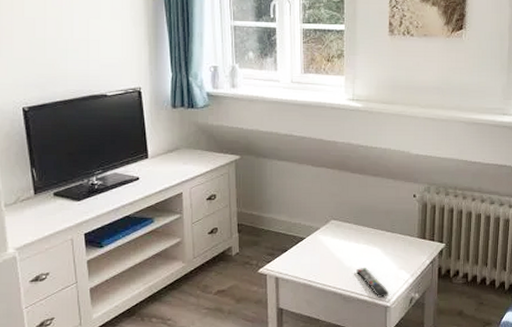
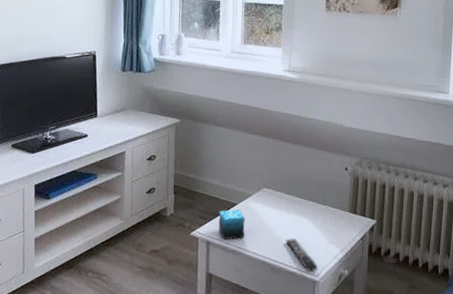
candle: none [286,242,314,275] -> present [218,208,245,240]

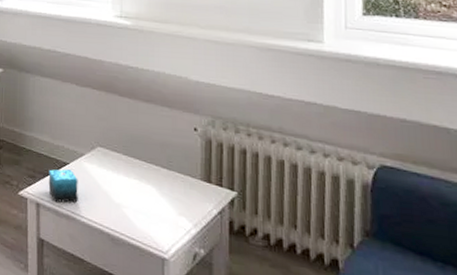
remote control: present [286,239,317,271] -> none [127,206,166,247]

